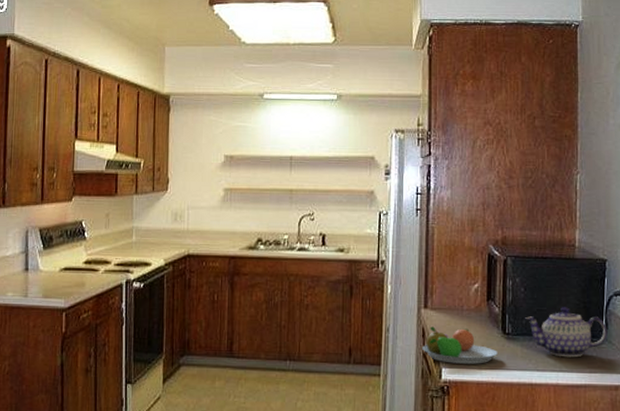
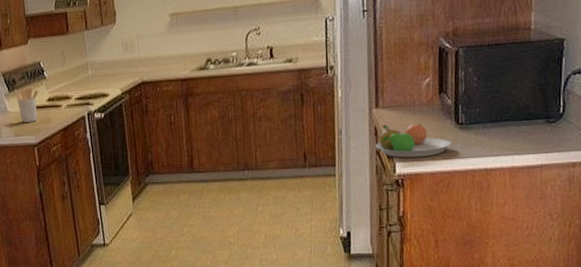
utensil holder: none [50,247,77,284] -> present [14,88,39,123]
teapot: present [525,307,607,358] -> none [479,91,565,141]

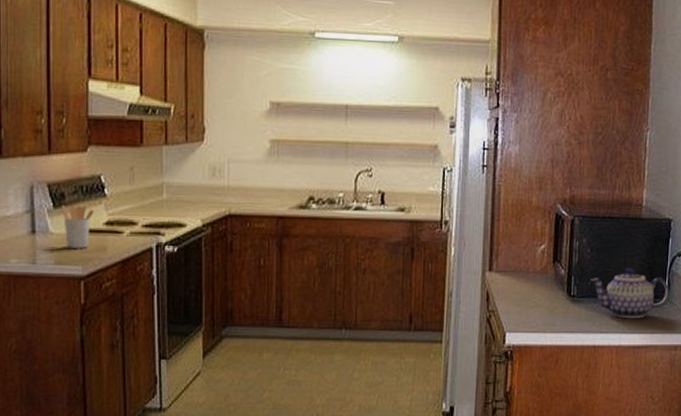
fruit bowl: present [375,123,451,158] -> none [486,290,562,328]
teapot: none [479,91,565,141] -> present [591,268,670,319]

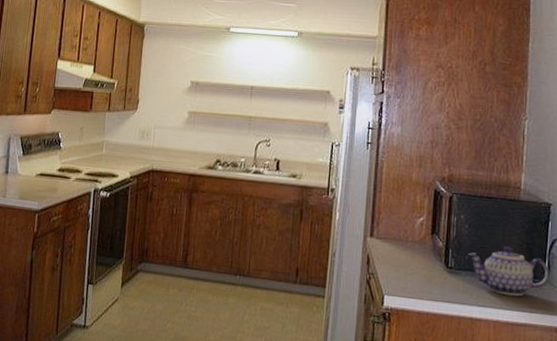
utensil holder: present [62,205,95,248] -> none [28,154,52,189]

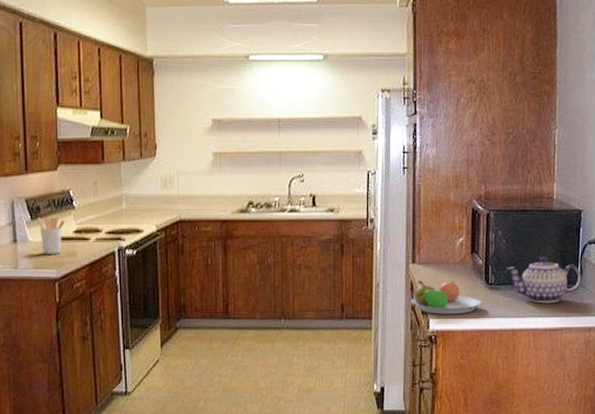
utensil holder: none [28,154,52,189] -> present [38,217,66,254]
fruit bowl: none [366,254,440,295] -> present [411,280,481,314]

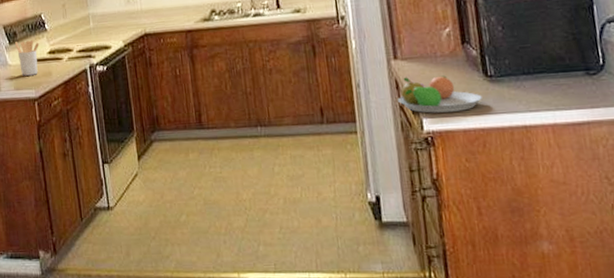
teapot: present [507,256,582,304] -> none [507,41,606,95]

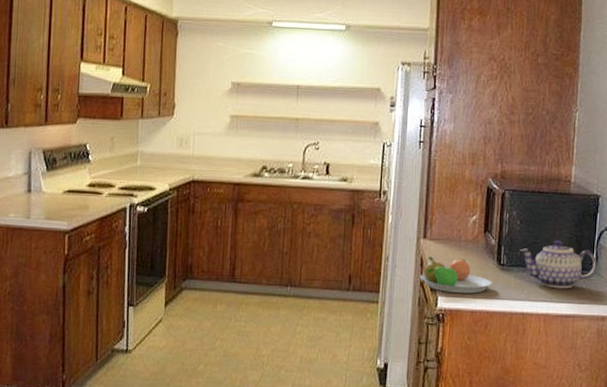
utensil holder: present [15,40,40,76] -> none [53,169,80,207]
teapot: none [507,41,606,95] -> present [520,240,597,289]

